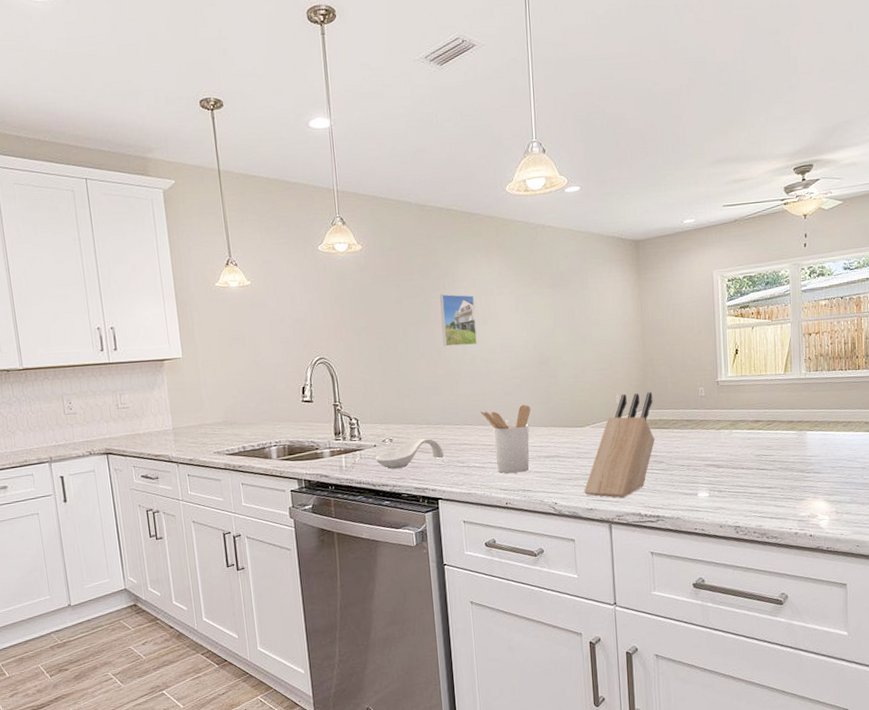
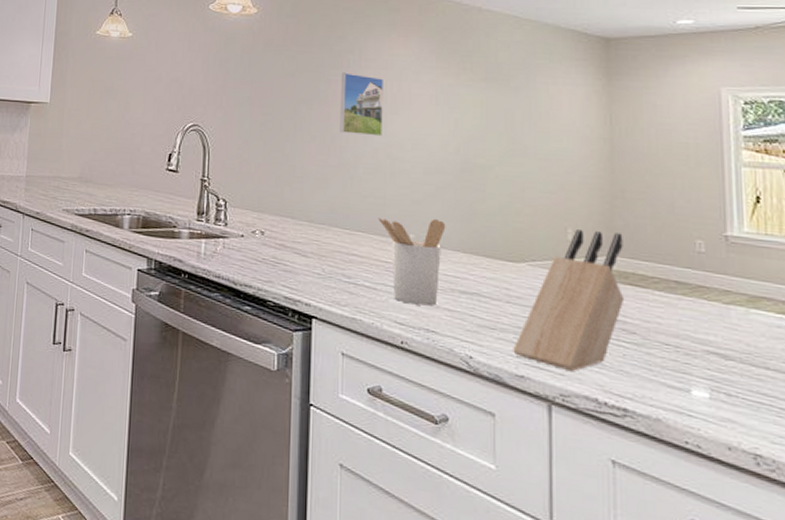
spoon rest: present [376,438,445,469] -> none [241,237,326,270]

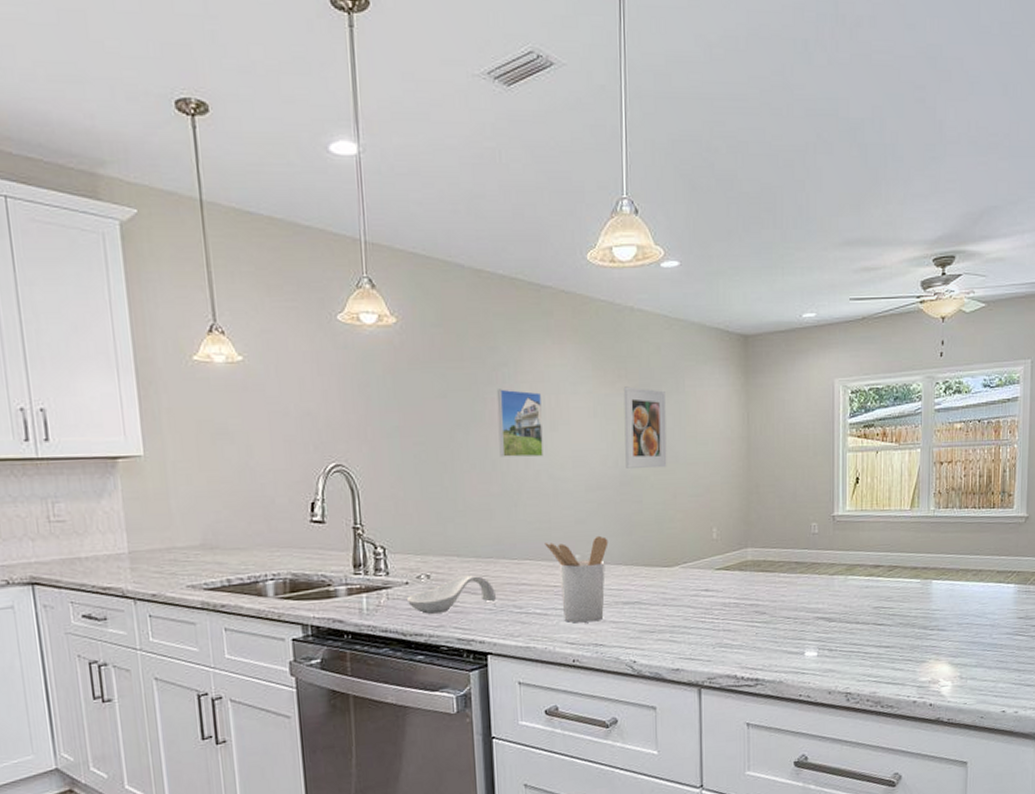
spoon rest: none [241,237,326,270] -> present [407,575,497,614]
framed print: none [468,79,514,160] -> present [623,386,667,469]
knife block: present [513,229,625,372] -> none [669,526,758,657]

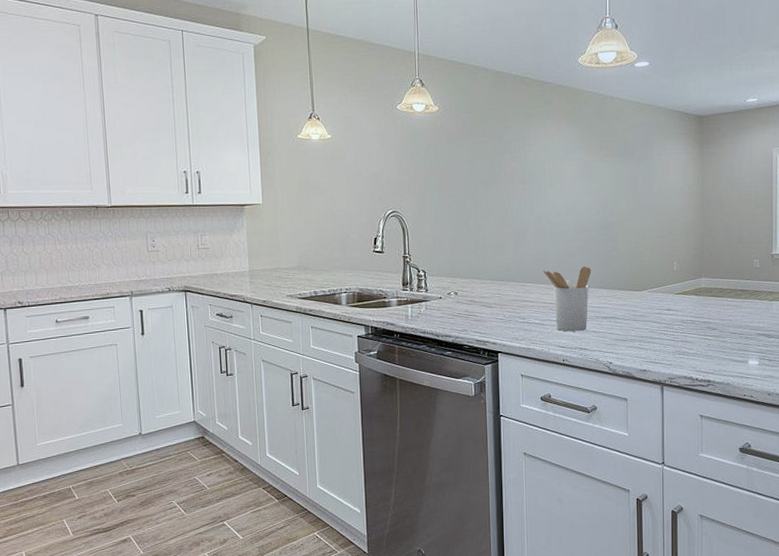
spoon rest: present [407,575,497,614] -> none [441,293,506,321]
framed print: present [496,389,543,458] -> none [509,157,543,207]
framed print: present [623,386,667,469] -> none [605,155,638,216]

